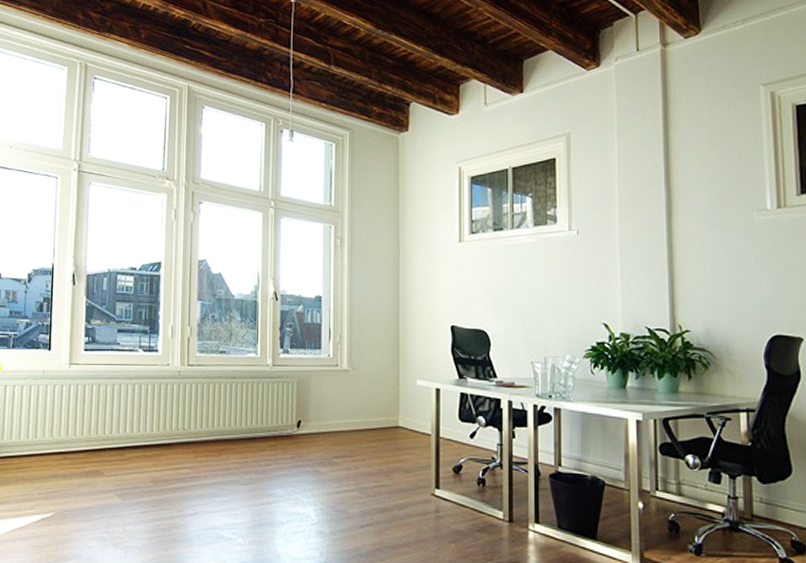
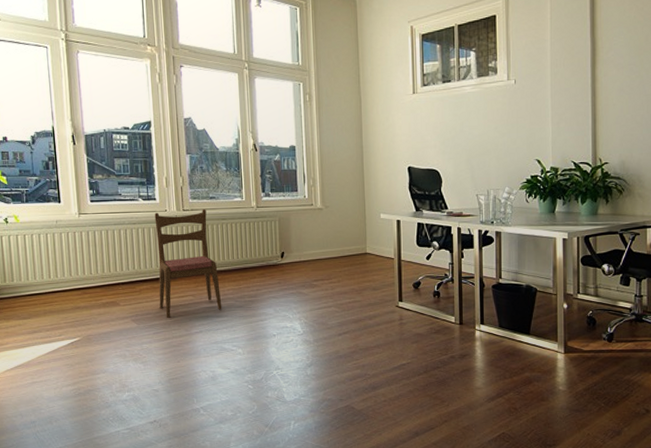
dining chair: none [150,364,224,494] -> present [154,208,222,318]

